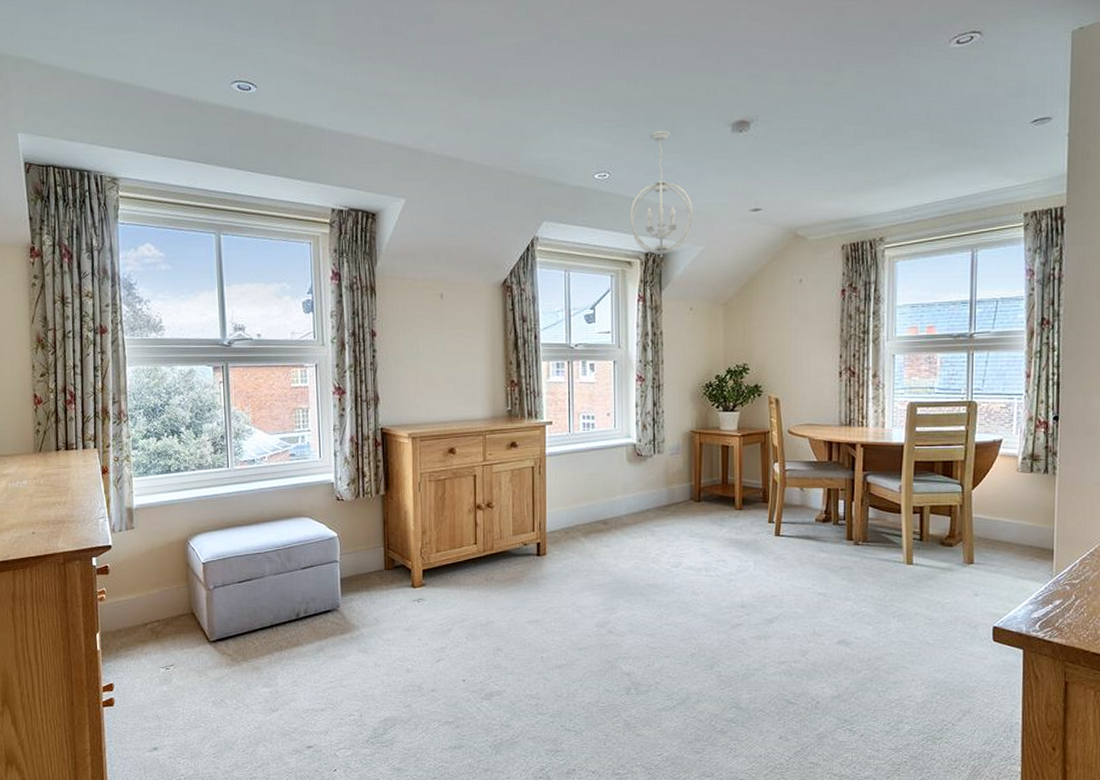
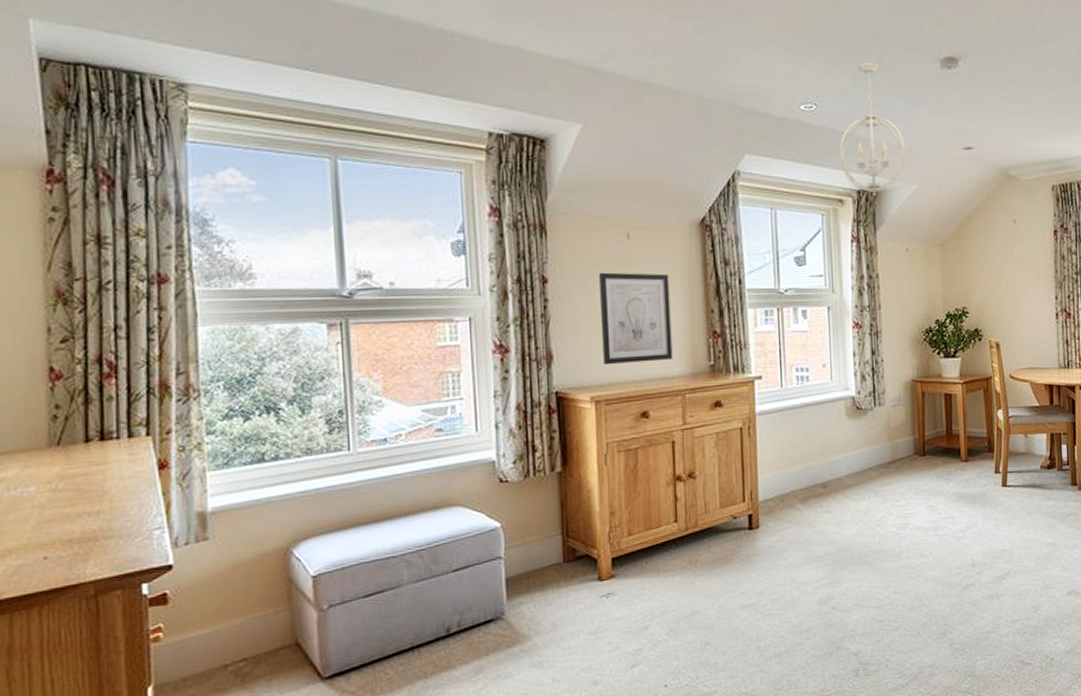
wall art: none [416,327,476,407] -> present [598,272,673,365]

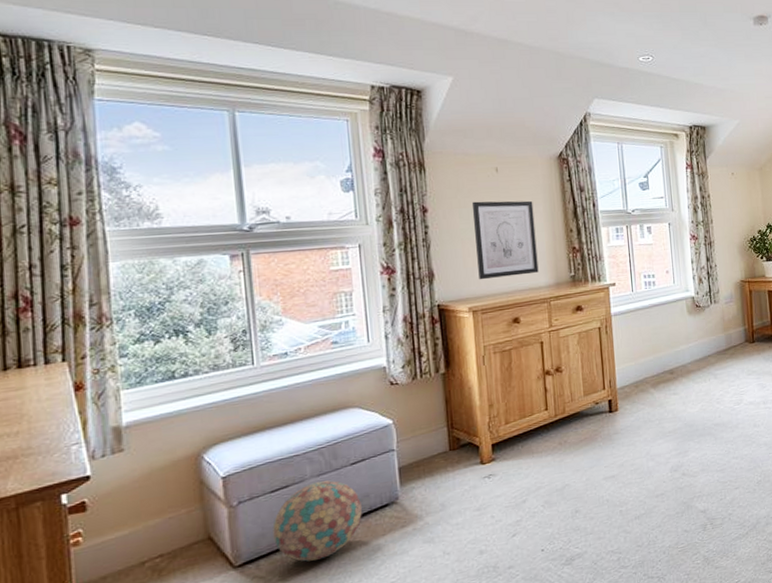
decorative ball: none [365,587,463,679] -> present [272,480,362,562]
chandelier: present [840,62,906,196] -> none [673,21,728,130]

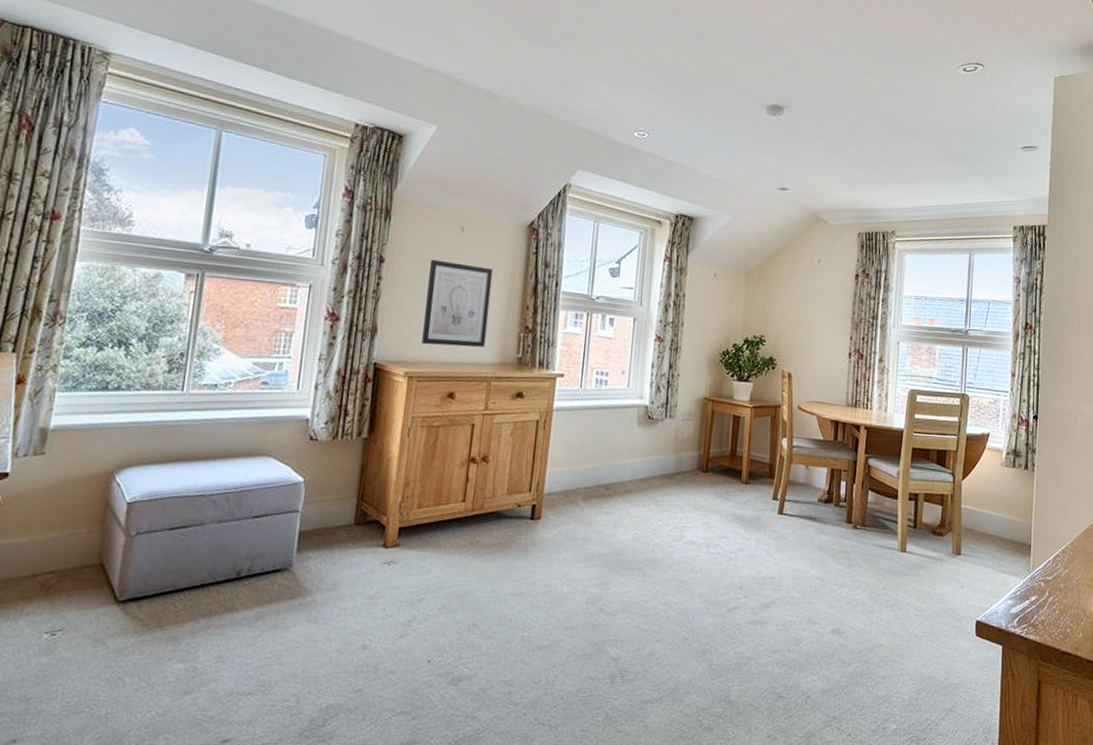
decorative ball: present [272,480,362,562] -> none [161,528,255,614]

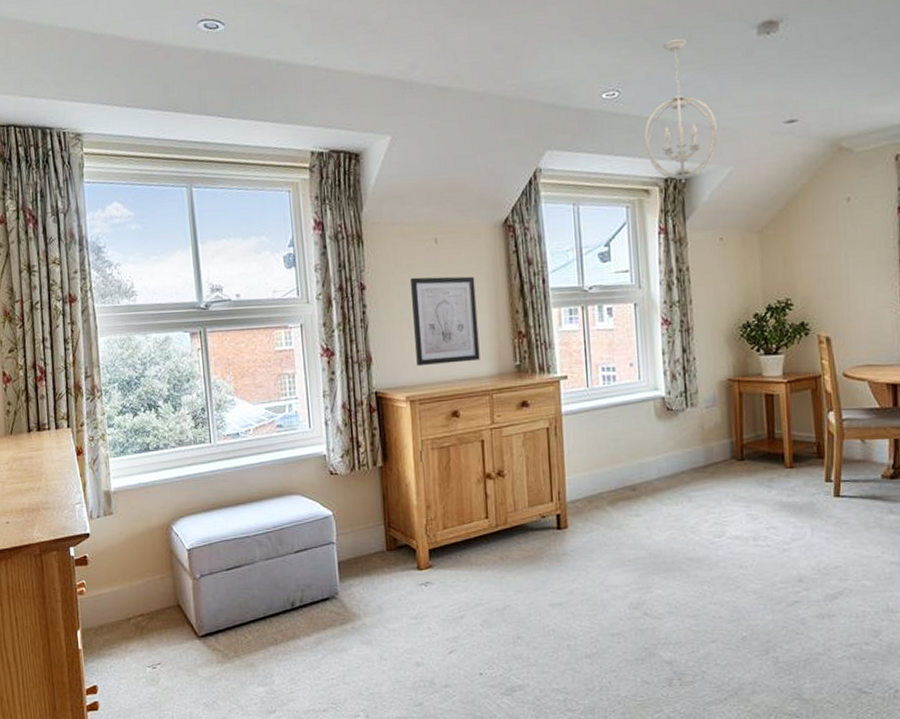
chandelier: none [664,101,725,222] -> present [644,38,718,183]

